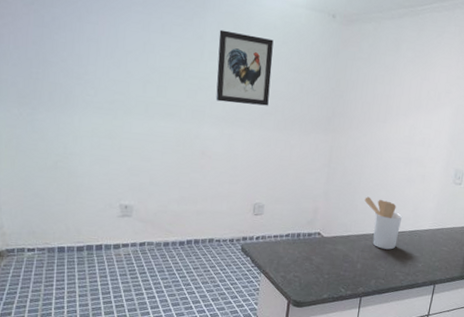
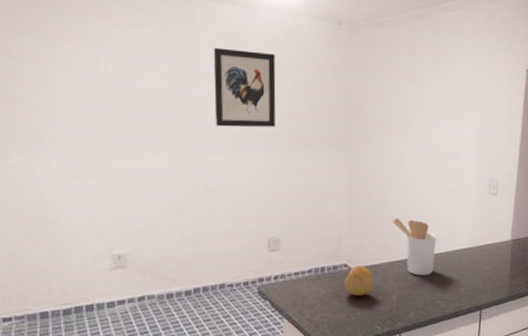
fruit: none [316,235,343,261] -> present [344,266,374,296]

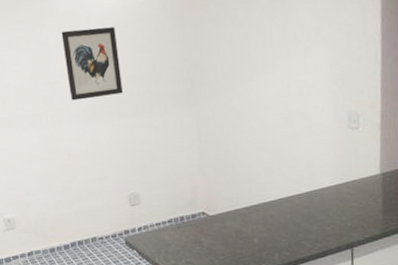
fruit: present [344,266,374,296] -> none [204,212,234,241]
utensil holder: present [393,218,437,276] -> none [246,163,295,218]

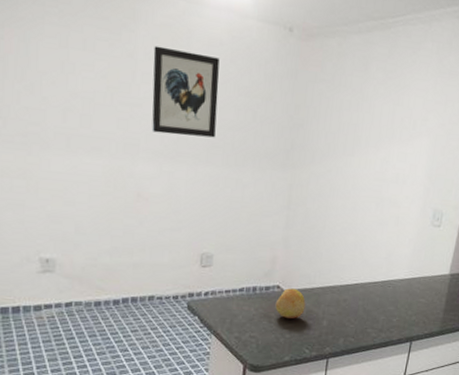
fruit: none [204,212,234,241] -> present [275,288,306,319]

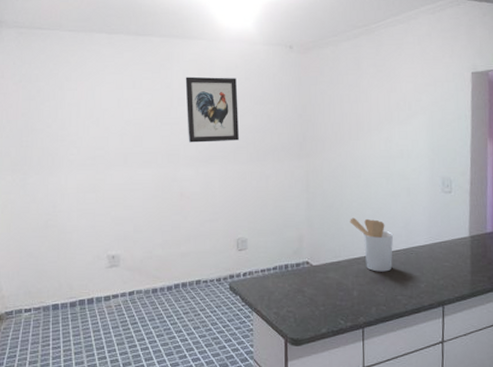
fruit: present [275,288,306,319] -> none [307,263,335,291]
utensil holder: none [330,242,374,303] -> present [350,217,394,272]

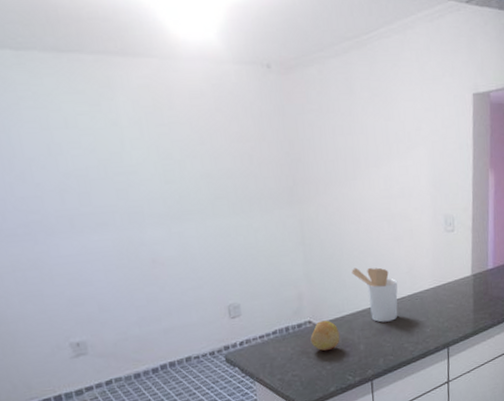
wall art: present [185,76,239,143] -> none [136,108,216,196]
fruit: none [307,263,335,291] -> present [310,320,340,351]

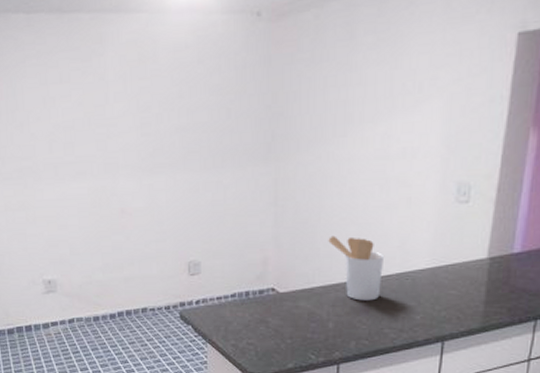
fruit: present [310,320,340,351] -> none [271,290,306,322]

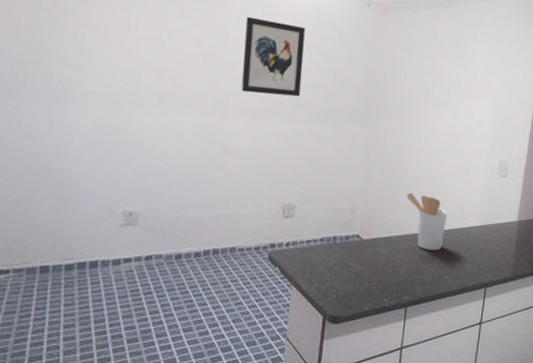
wall art: none [122,61,190,148] -> present [241,16,306,97]

